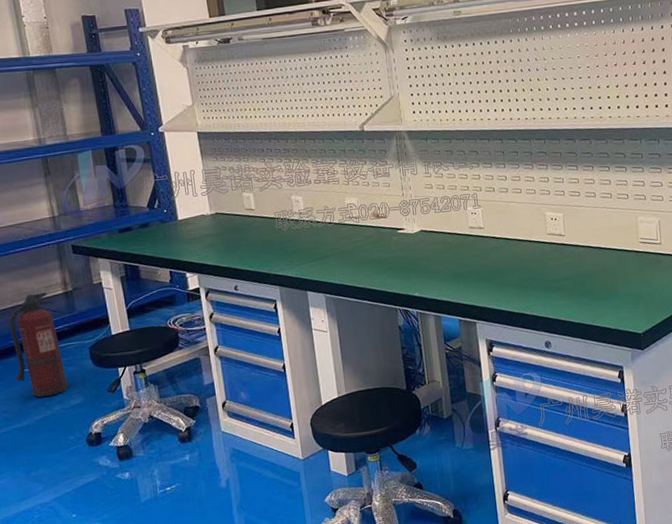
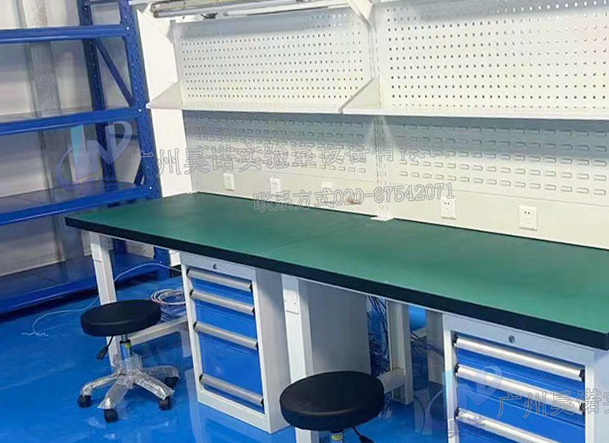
fire extinguisher: present [9,292,69,397] -> none [9,261,62,360]

